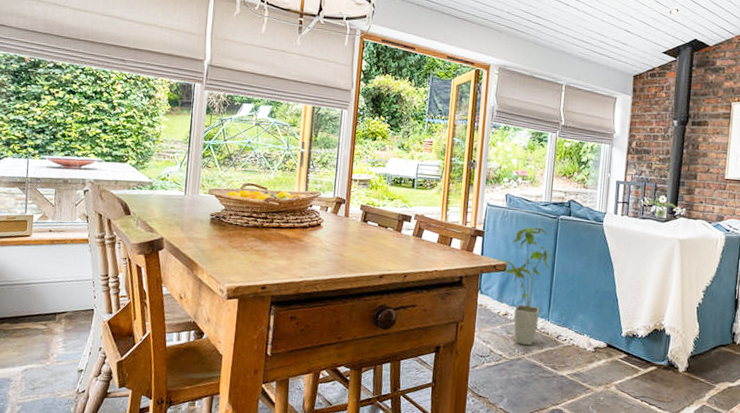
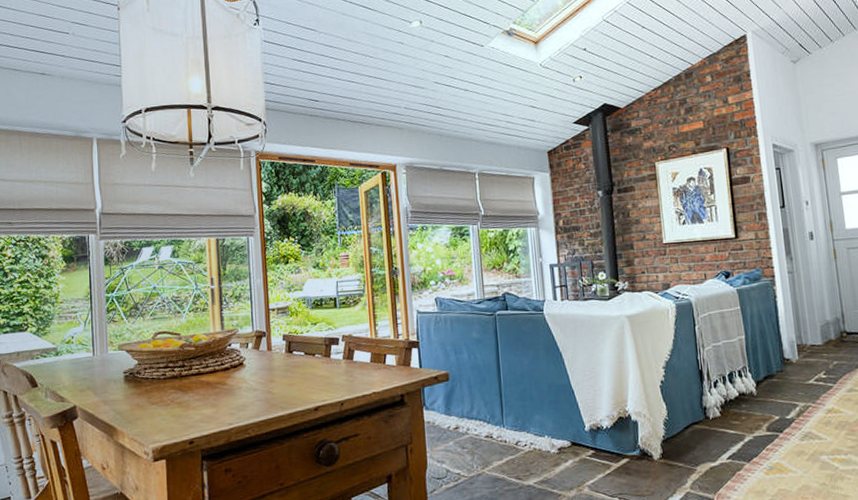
house plant: present [497,227,554,346] -> none [438,327,499,459]

